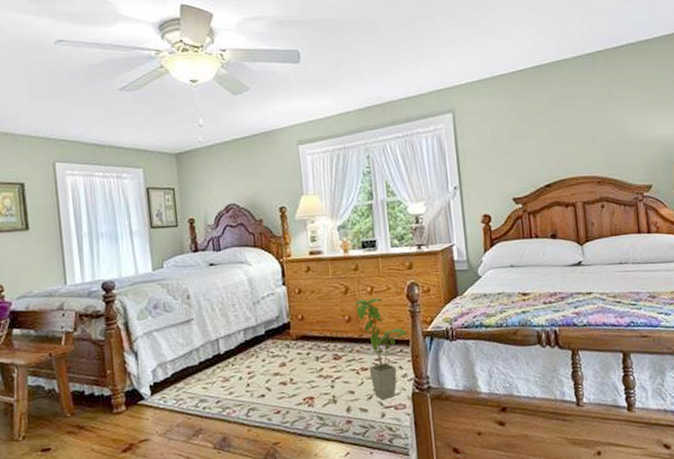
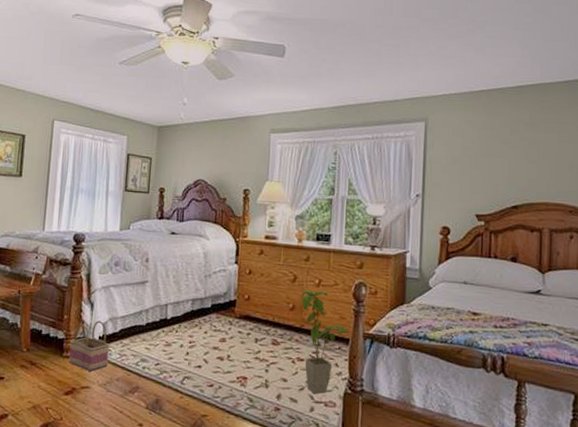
basket: none [119,369,165,424] -> present [69,320,110,371]

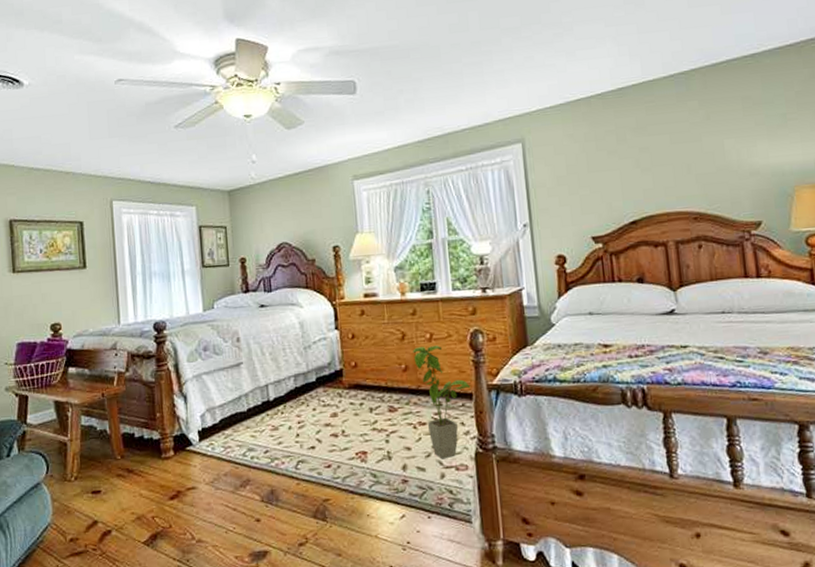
basket: present [69,320,110,371] -> none [167,413,213,470]

